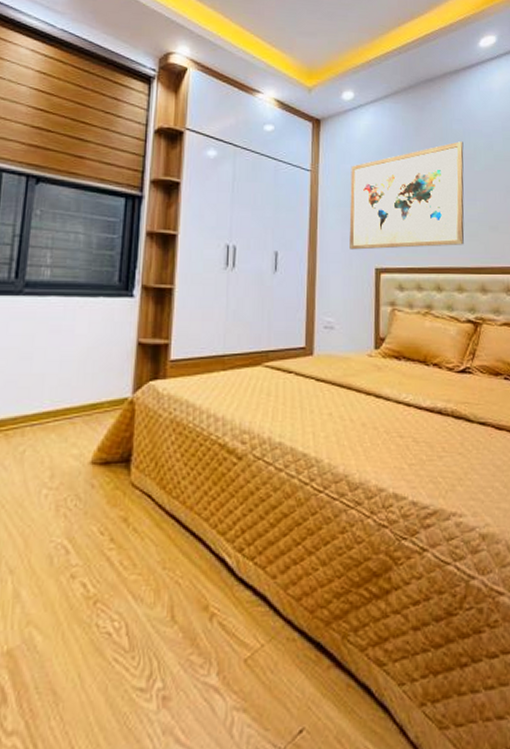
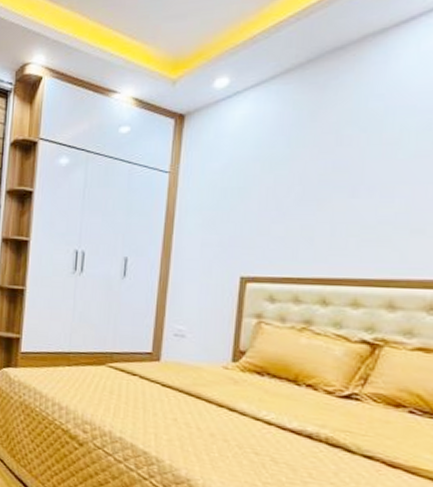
wall art: present [349,141,464,250] -> none [210,123,383,257]

